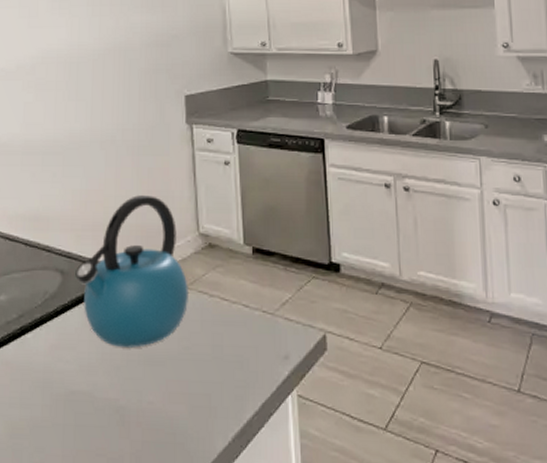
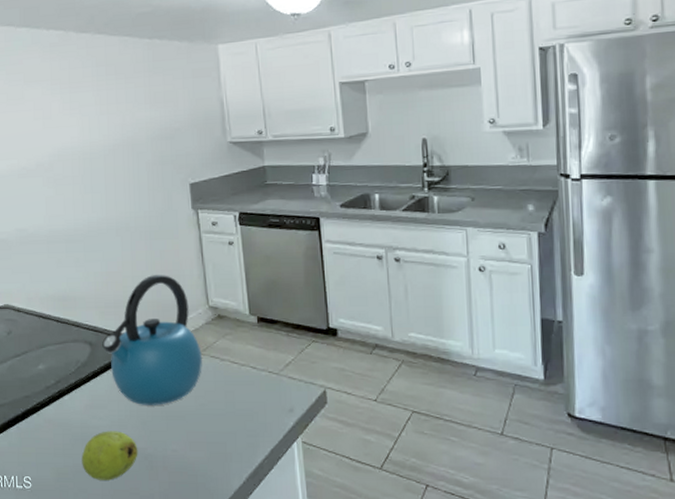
fruit: none [41,377,108,438] -> present [81,431,138,480]

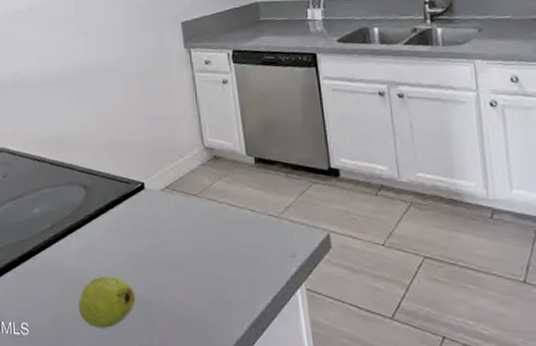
kettle: present [102,275,202,405] -> none [97,115,199,250]

